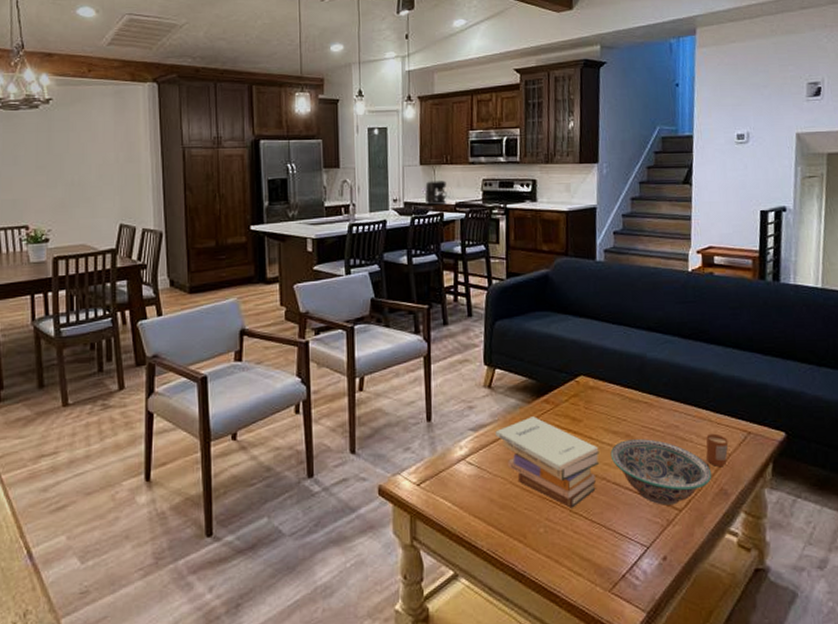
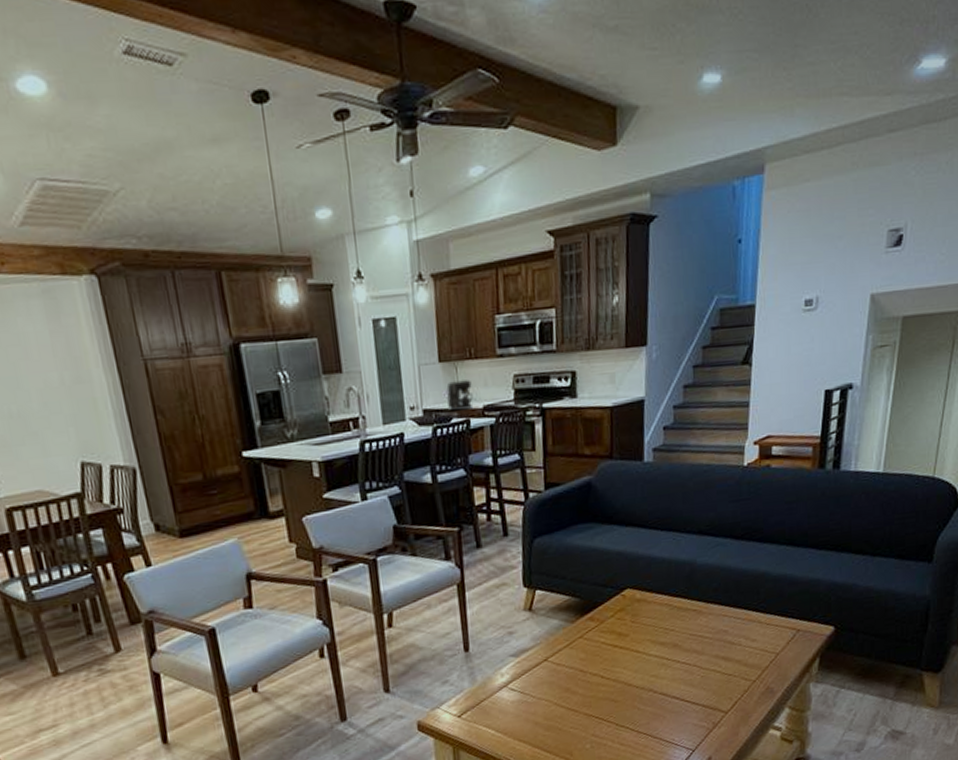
books: present [495,416,600,508] -> none [538,635,647,722]
decorative bowl: present [610,439,712,505] -> none [657,646,759,710]
candle: present [700,433,729,467] -> none [748,634,777,668]

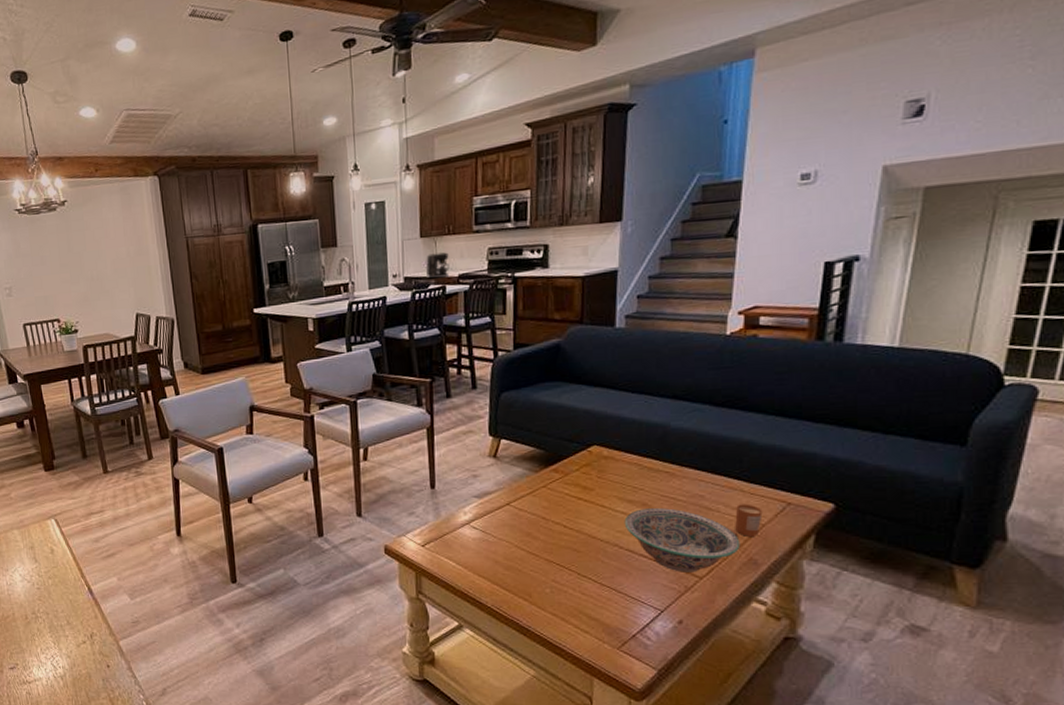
decorative bowl: none [657,646,759,710] -> present [624,508,741,572]
candle: none [748,634,777,668] -> present [727,504,763,537]

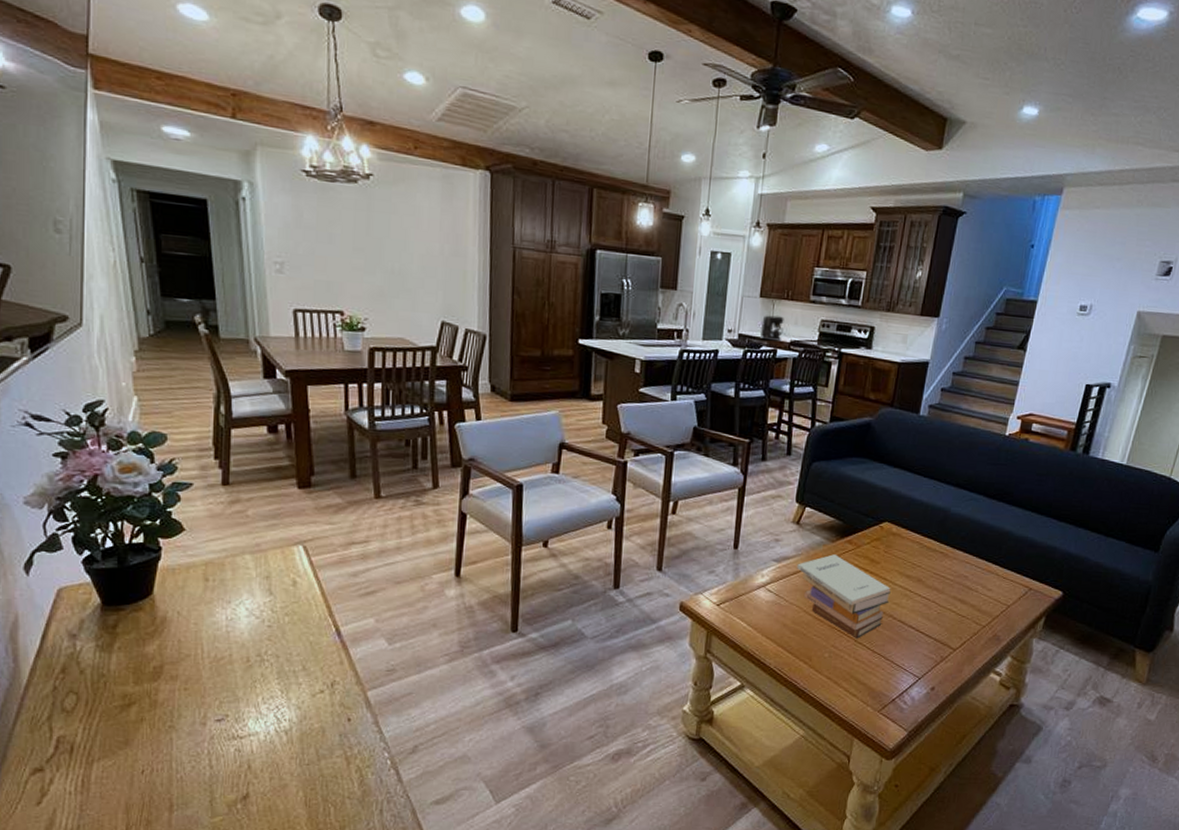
books: none [501,485,612,572] -> present [797,554,891,639]
decorative bowl: present [624,508,741,572] -> none [900,584,990,645]
candle: present [727,504,763,537] -> none [981,586,1010,616]

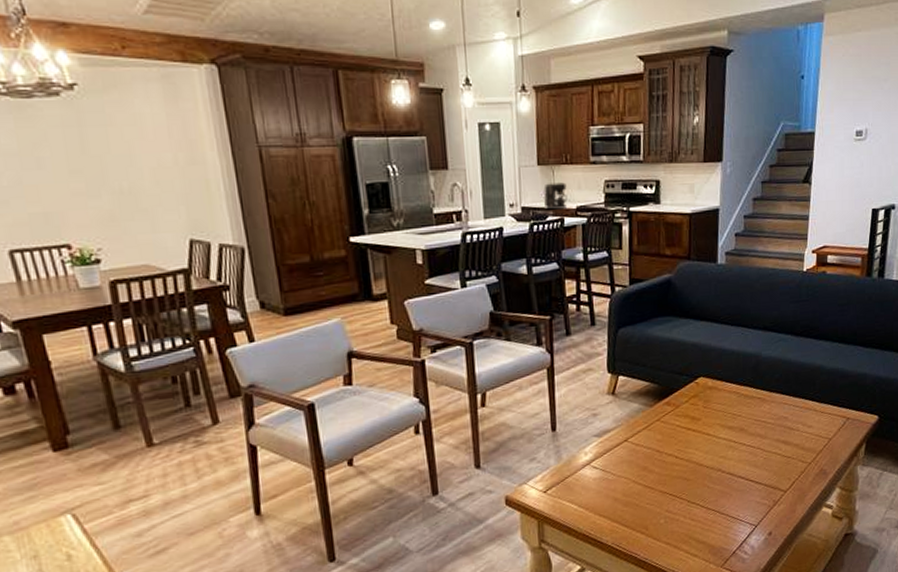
books: present [797,554,891,639] -> none [619,418,716,499]

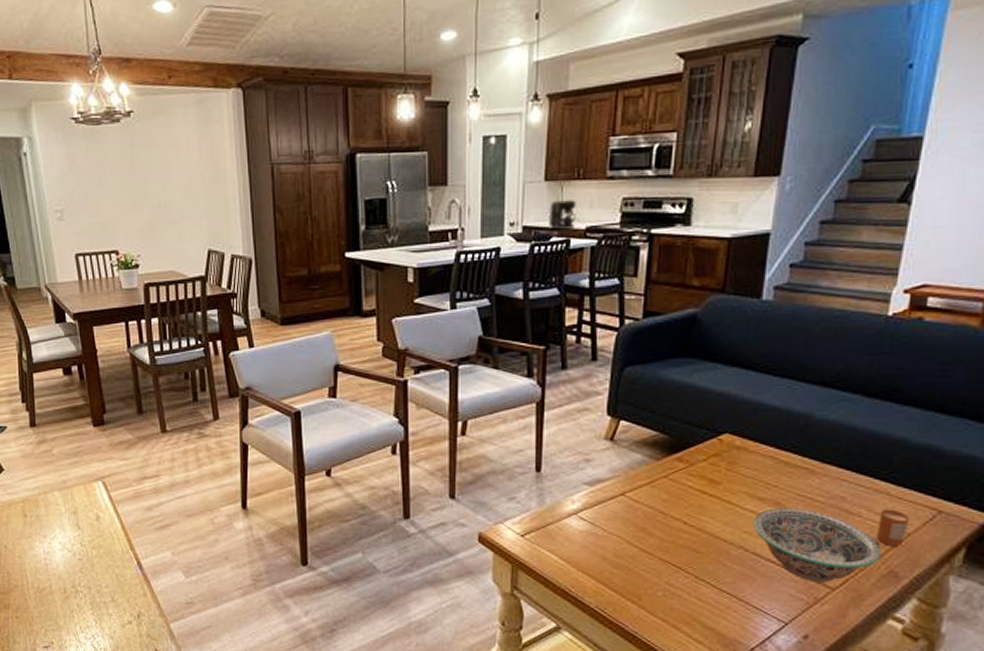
decorative bowl: none [726,431,814,489] -> present [752,508,882,583]
candle: none [804,421,830,451] -> present [868,509,910,546]

